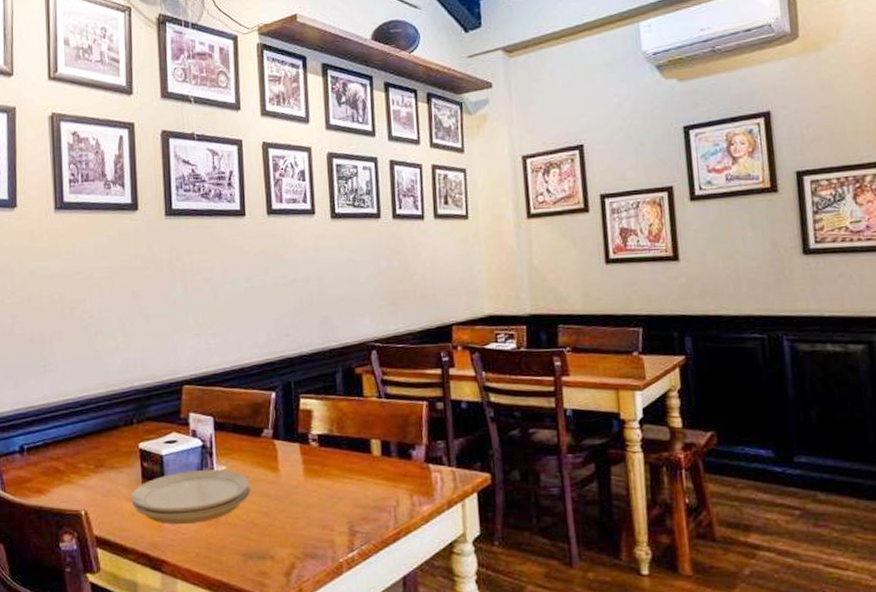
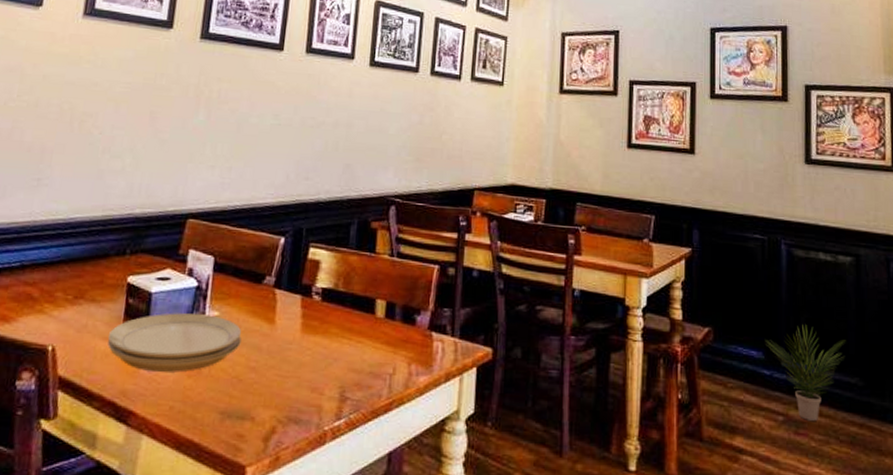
potted plant: none [773,418,863,512] -> present [764,324,845,421]

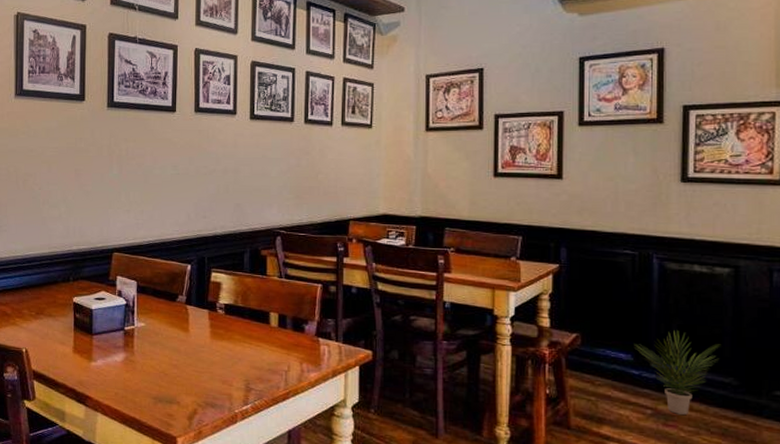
plate: present [107,313,242,373] -> none [64,324,164,368]

